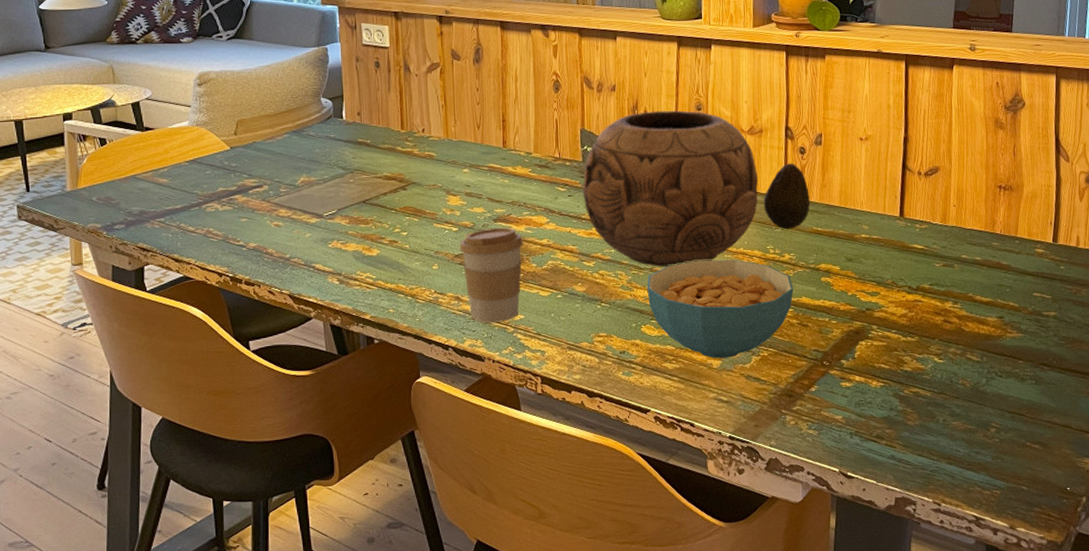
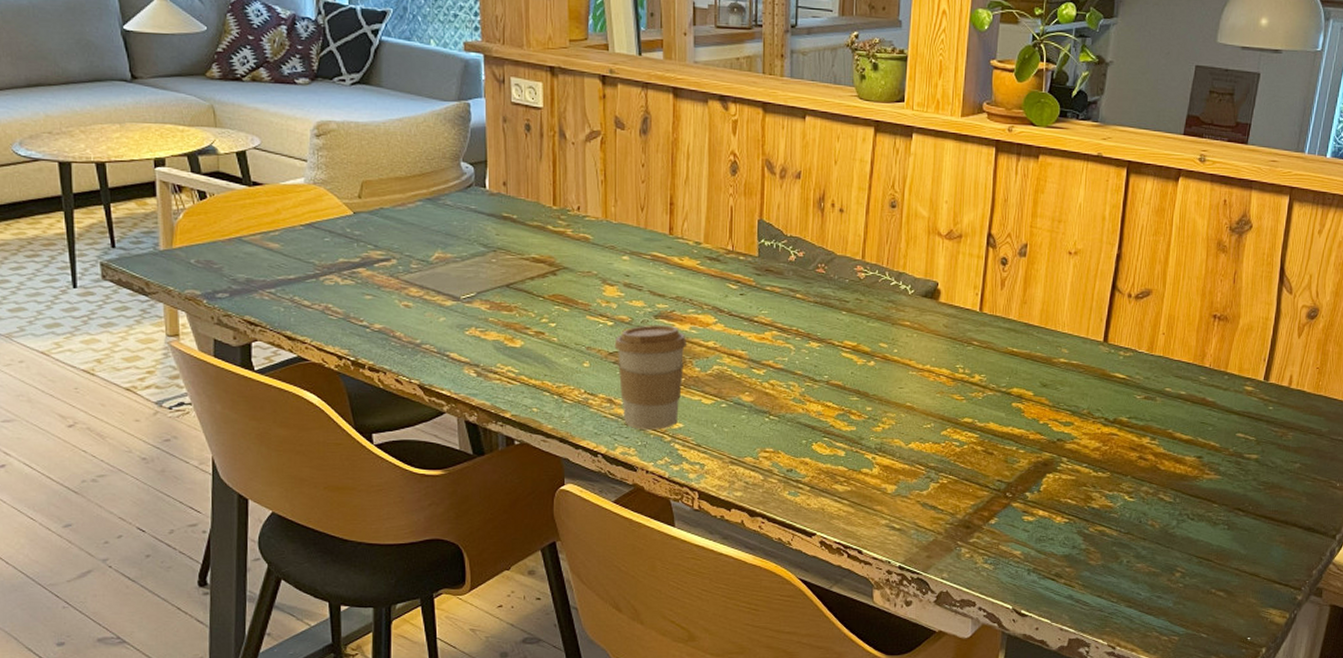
decorative bowl: present [582,110,759,267] -> none [756,205,953,380]
cereal bowl: present [647,259,794,359] -> none [821,374,981,483]
fruit: present [763,163,810,230] -> none [956,274,1008,348]

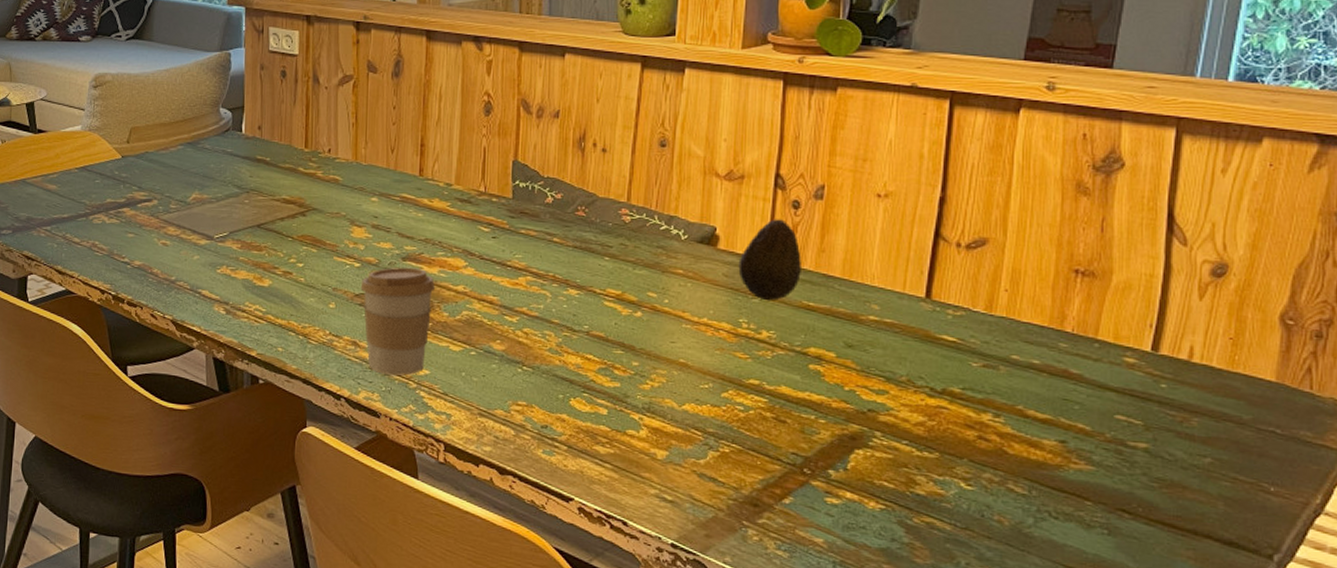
fruit: none [956,274,1008,348] -> present [738,219,802,301]

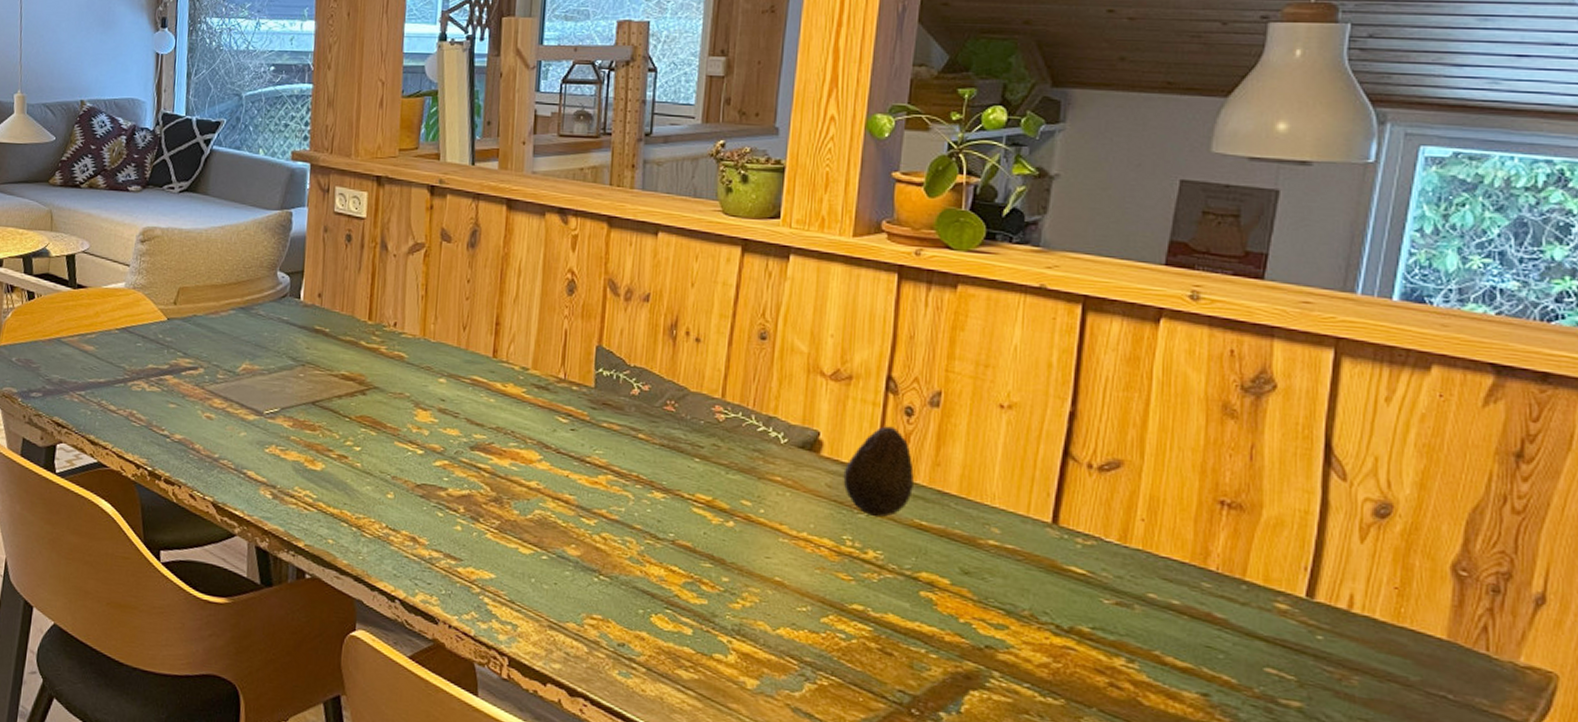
coffee cup: present [360,267,435,376] -> none [422,457,505,579]

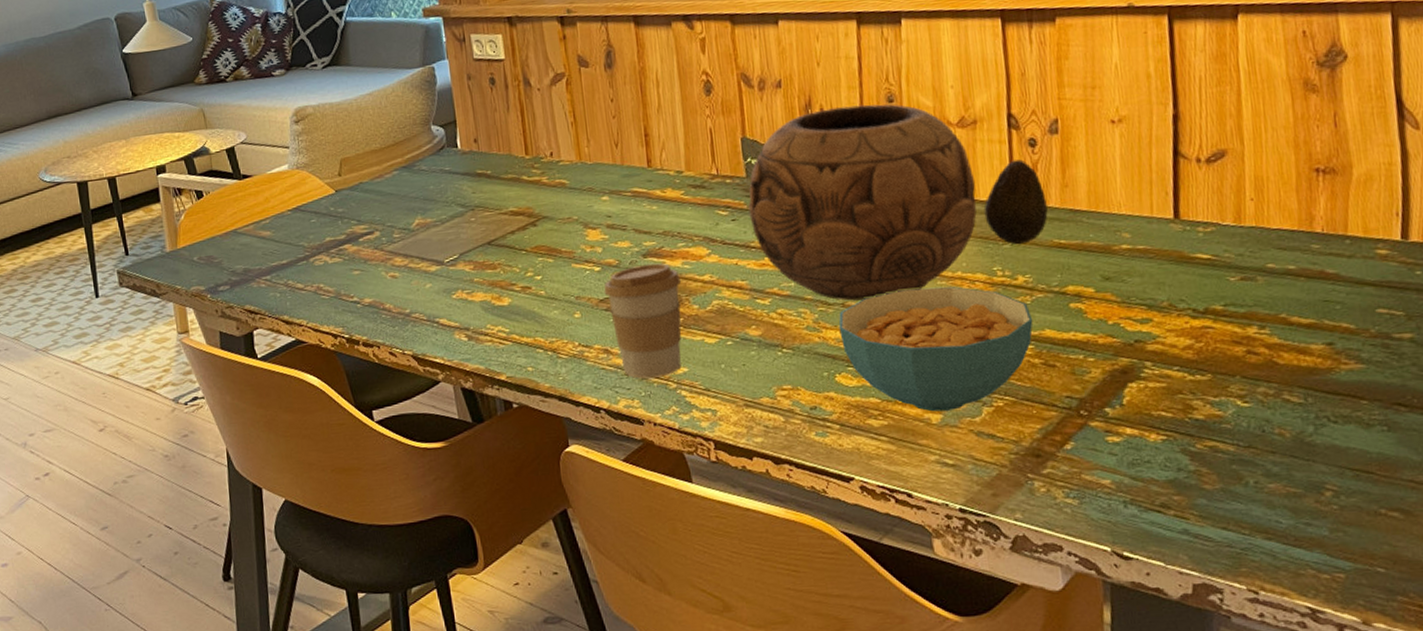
coffee cup: none [422,457,505,579] -> present [604,263,682,379]
decorative bowl: none [590,333,840,543] -> present [748,104,977,301]
cereal bowl: none [664,538,877,679] -> present [838,287,1033,412]

